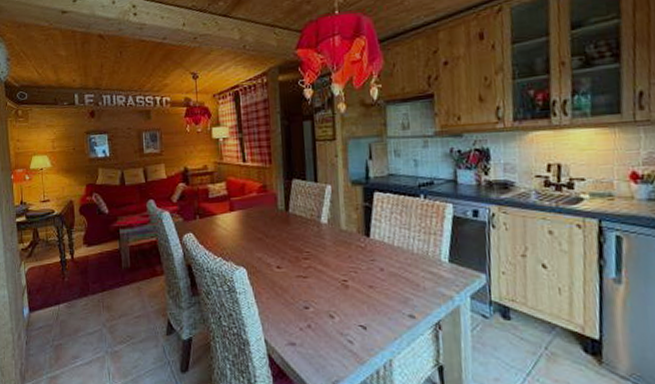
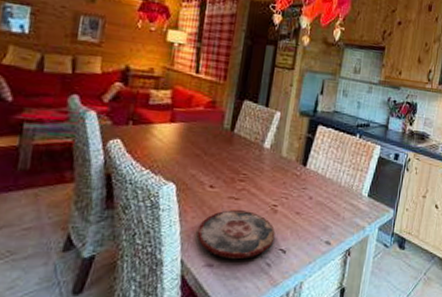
plate: none [273,288,352,338] -> present [196,210,276,260]

